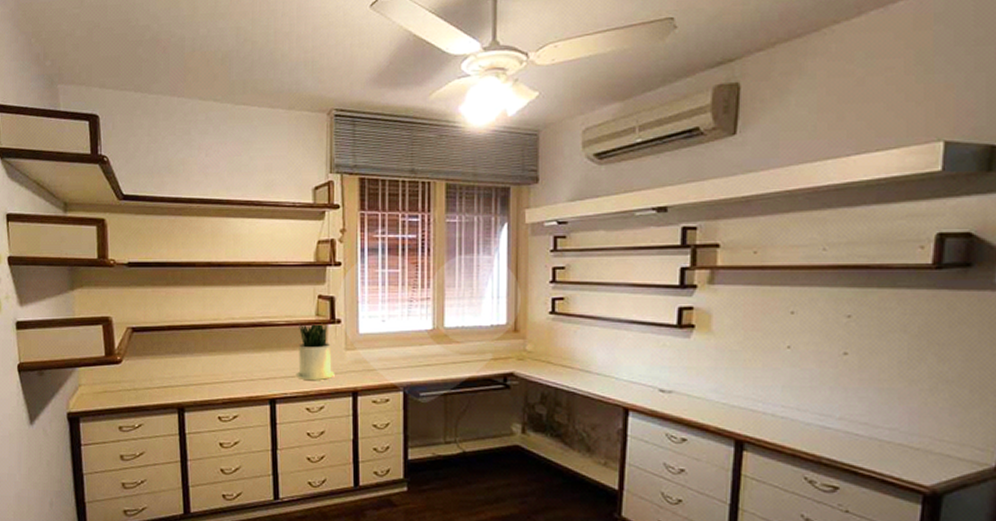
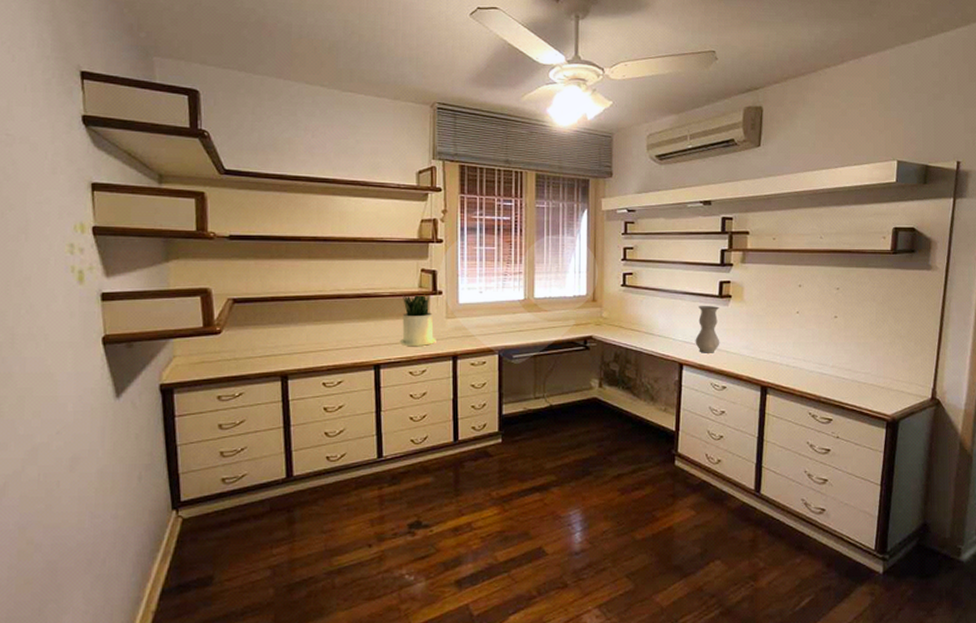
vase: none [645,337,679,397] -> present [695,305,720,353]

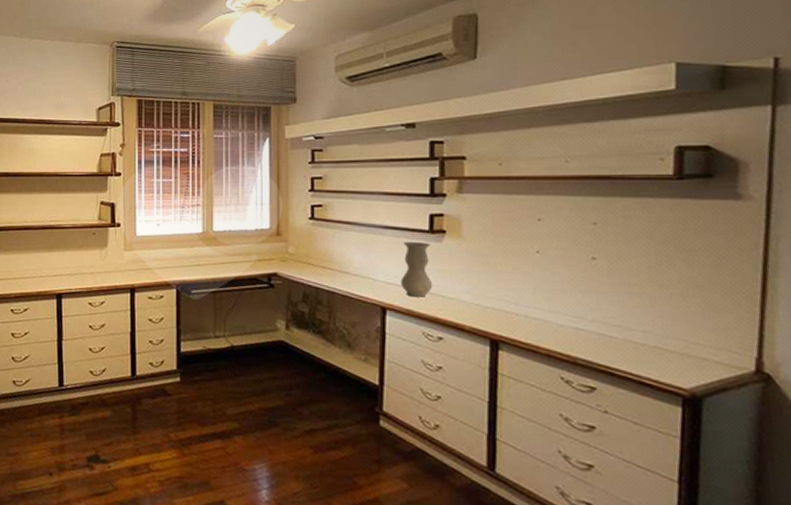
planter: present [399,294,436,347] -> none [80,226,115,278]

